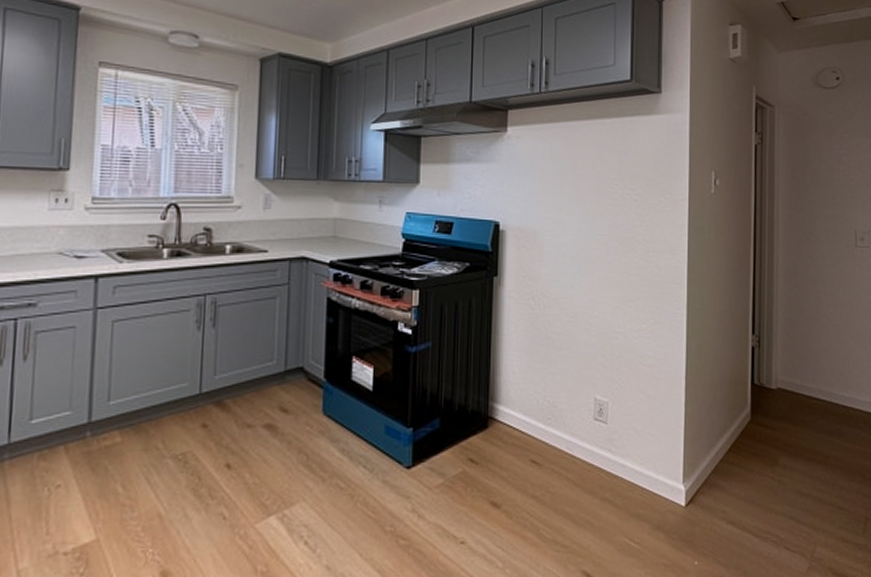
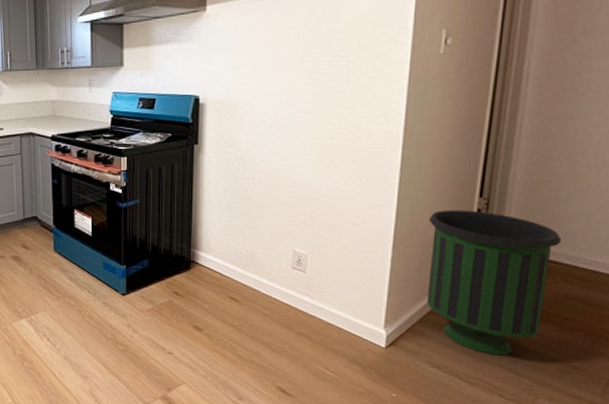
trash can: none [714,348,817,503] -> present [427,210,561,356]

